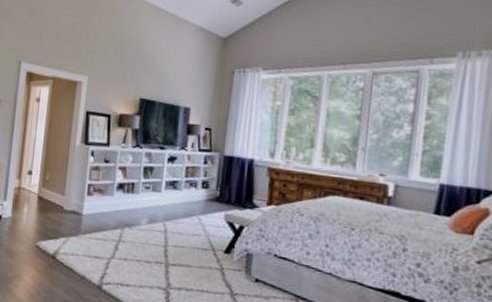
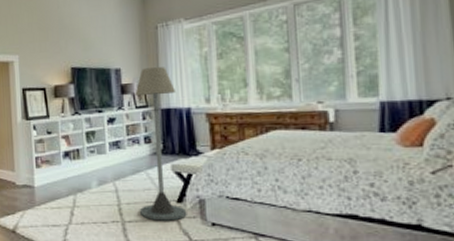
floor lamp: none [186,112,243,271] -> present [135,67,187,221]

